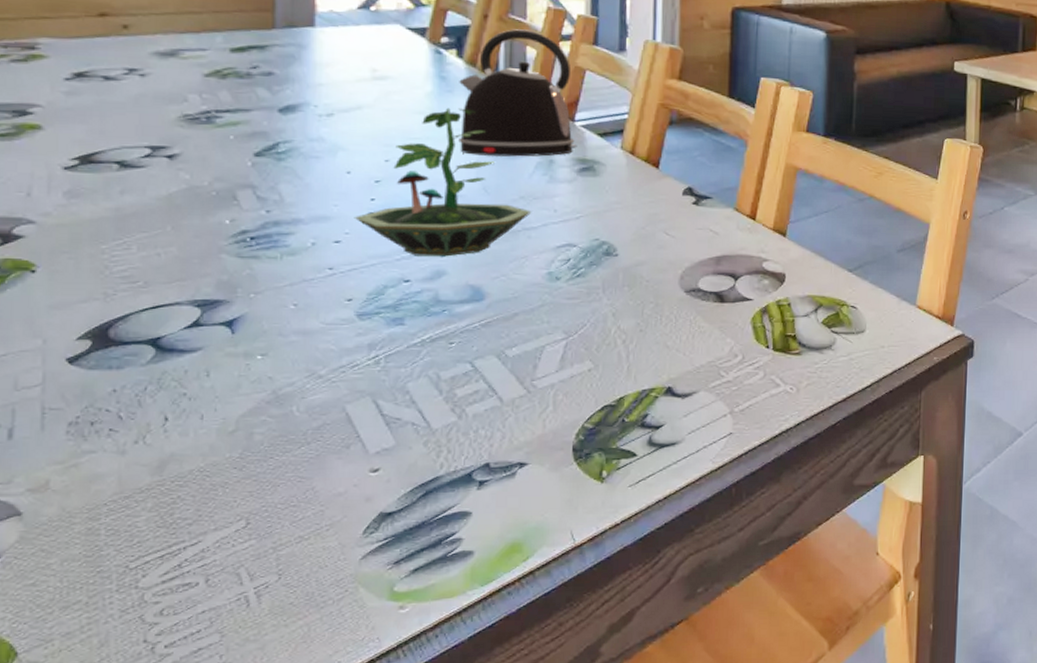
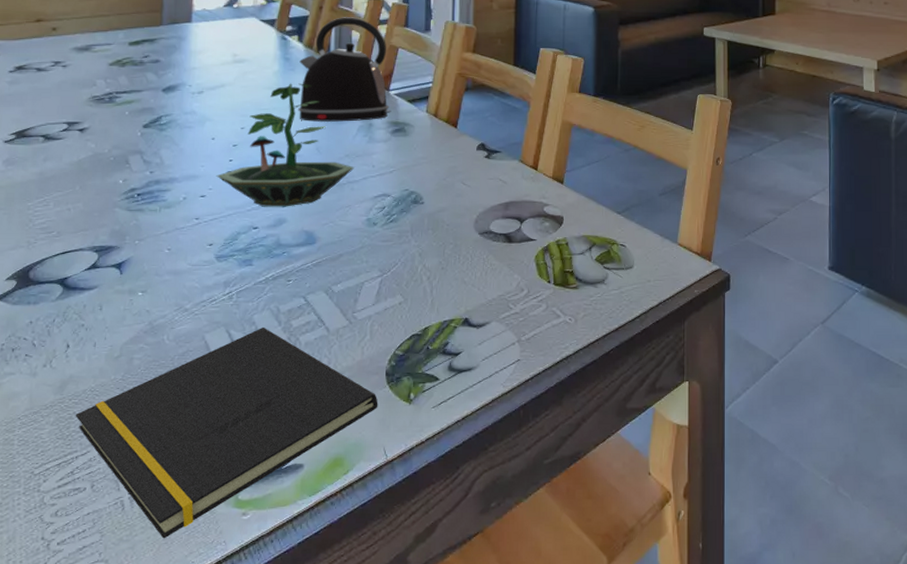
notepad: none [180,397,564,638] -> present [75,328,378,539]

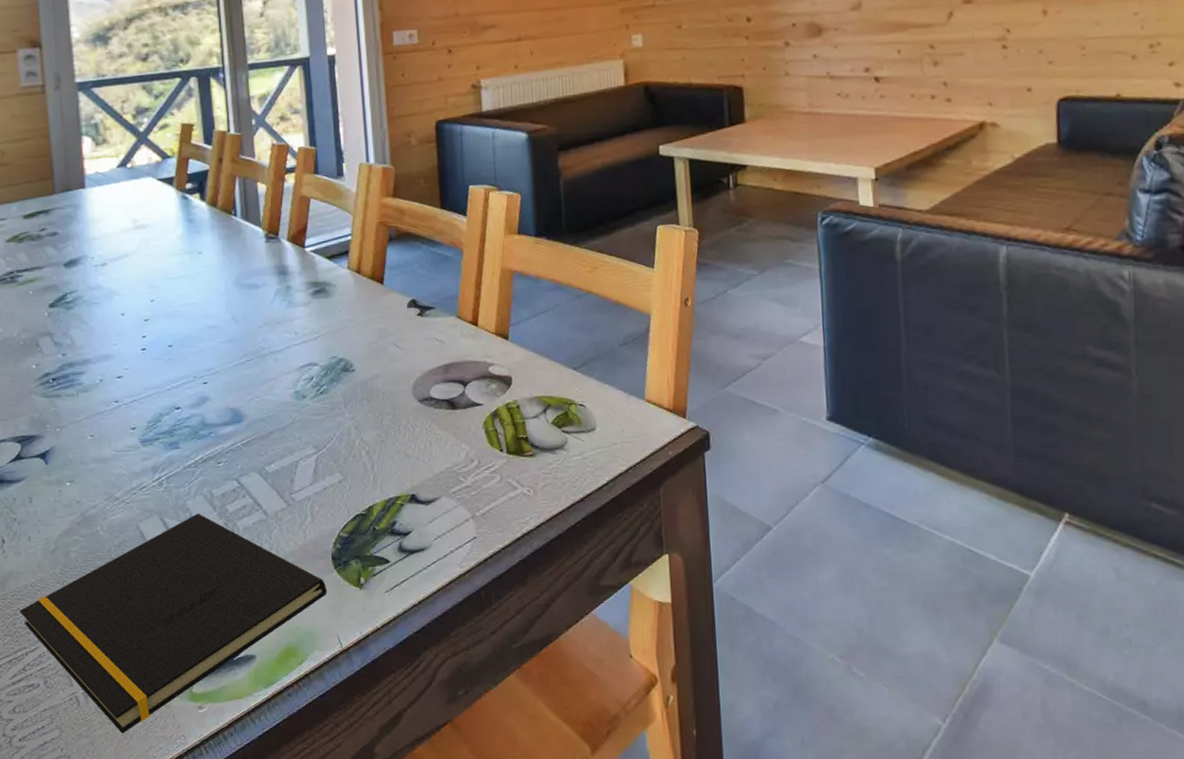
terrarium: present [216,83,355,207] -> none [130,246,276,385]
kettle: present [298,17,391,122] -> none [204,167,310,288]

